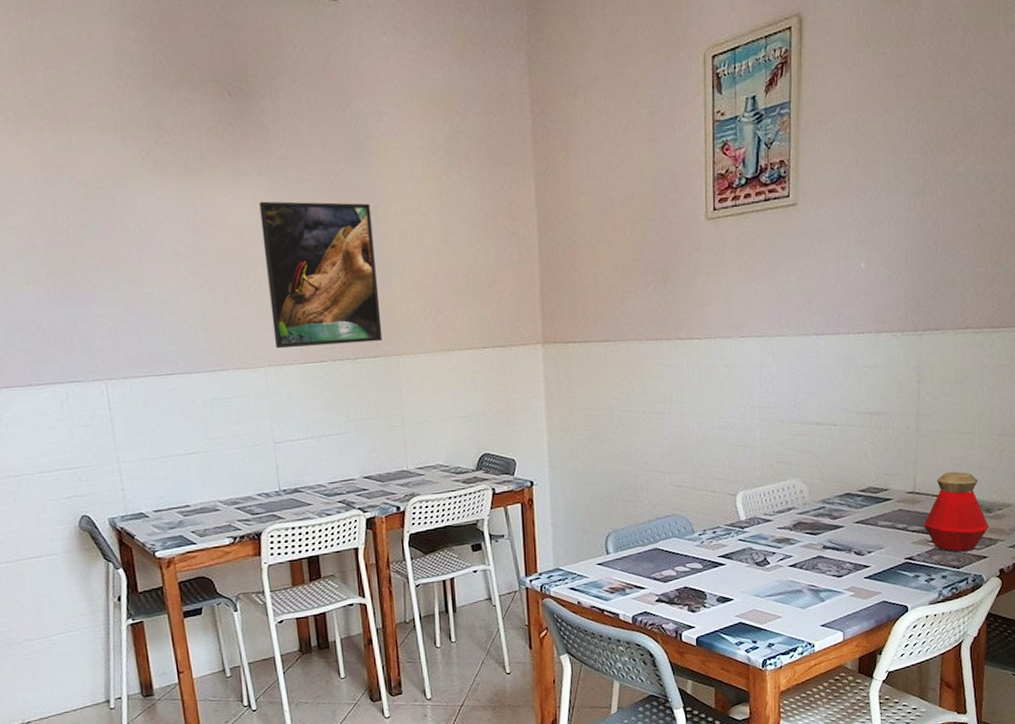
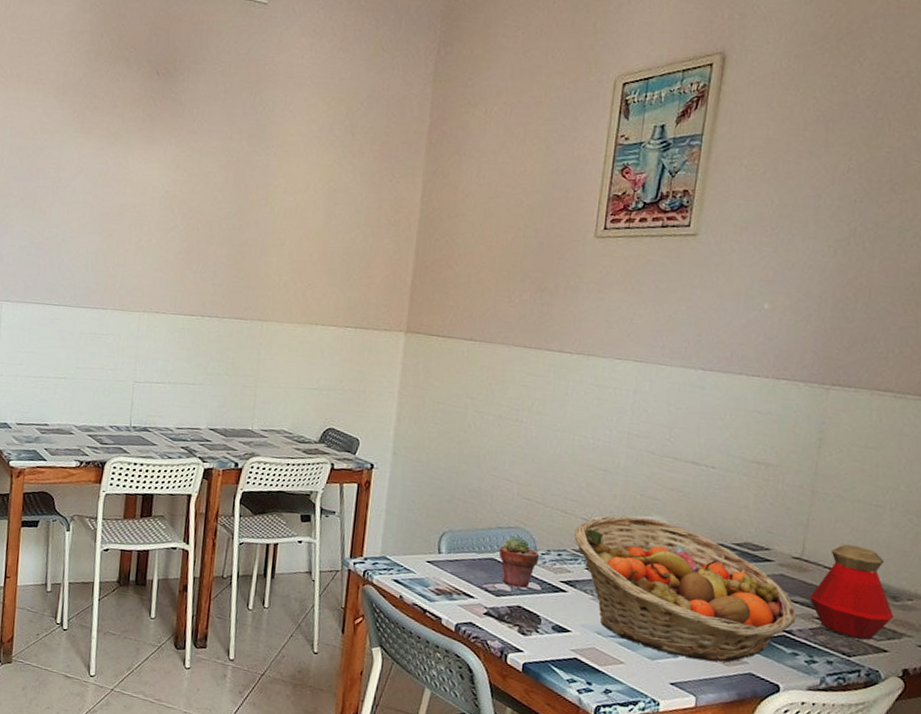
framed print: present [259,201,383,349] -> none [153,166,263,306]
potted succulent: none [660,522,698,571] -> present [499,536,540,588]
fruit basket: none [725,482,915,601] -> present [574,515,797,663]

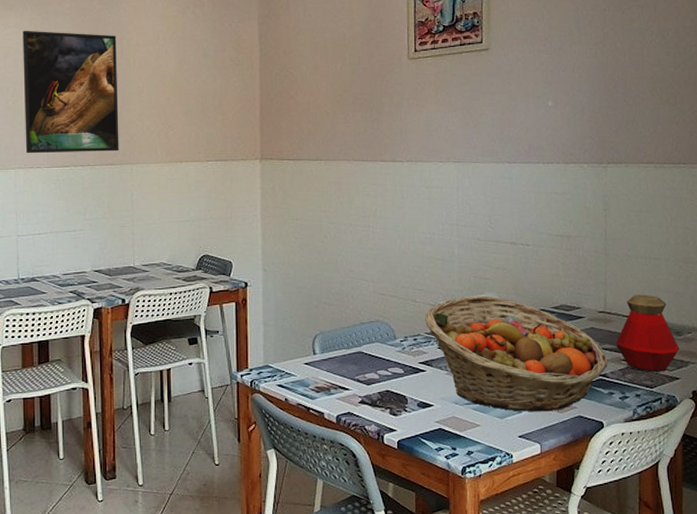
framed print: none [153,166,263,306] -> present [23,30,119,154]
potted succulent: present [499,536,540,588] -> none [364,328,399,374]

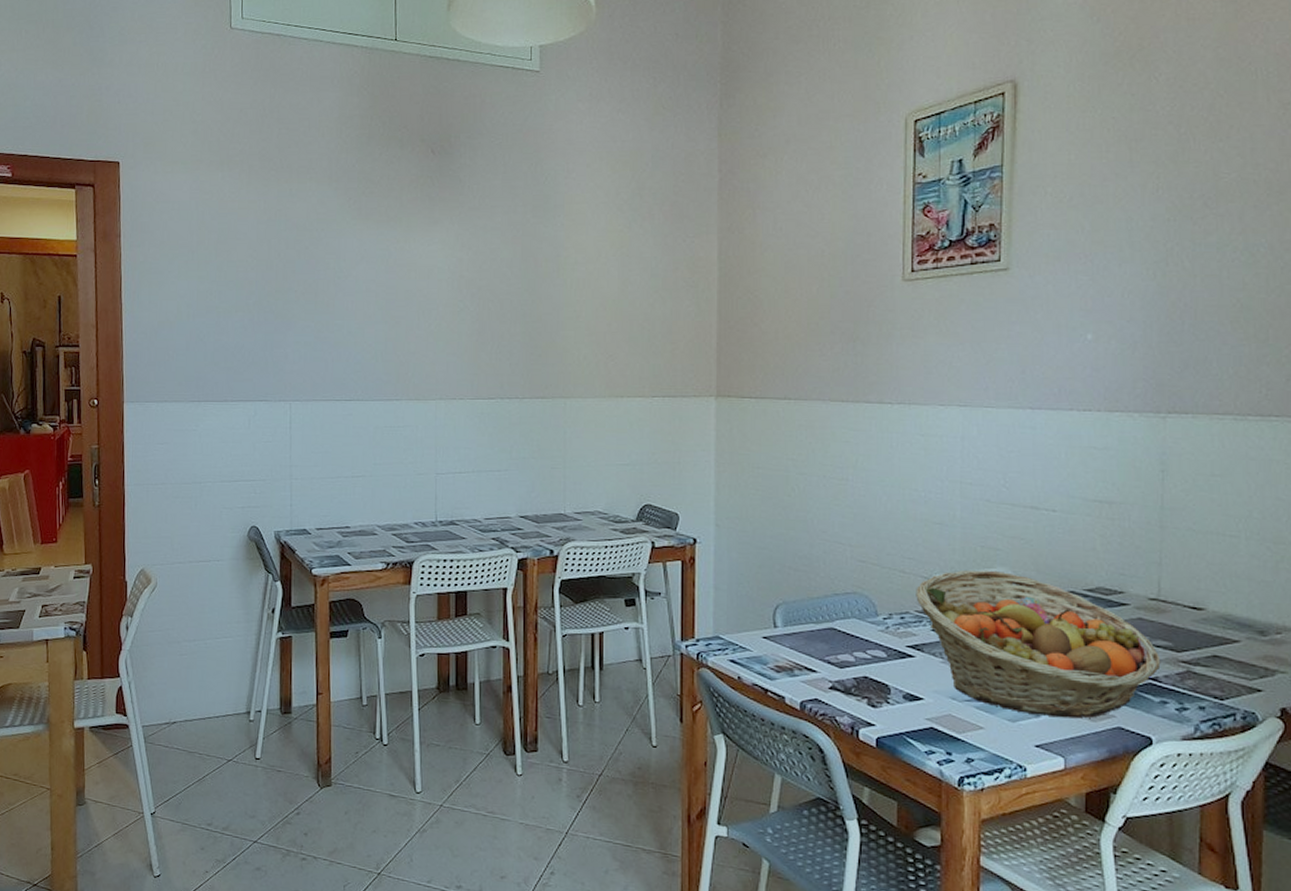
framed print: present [23,30,119,154] -> none [447,246,552,384]
bottle: present [615,294,680,372] -> none [1172,580,1264,680]

